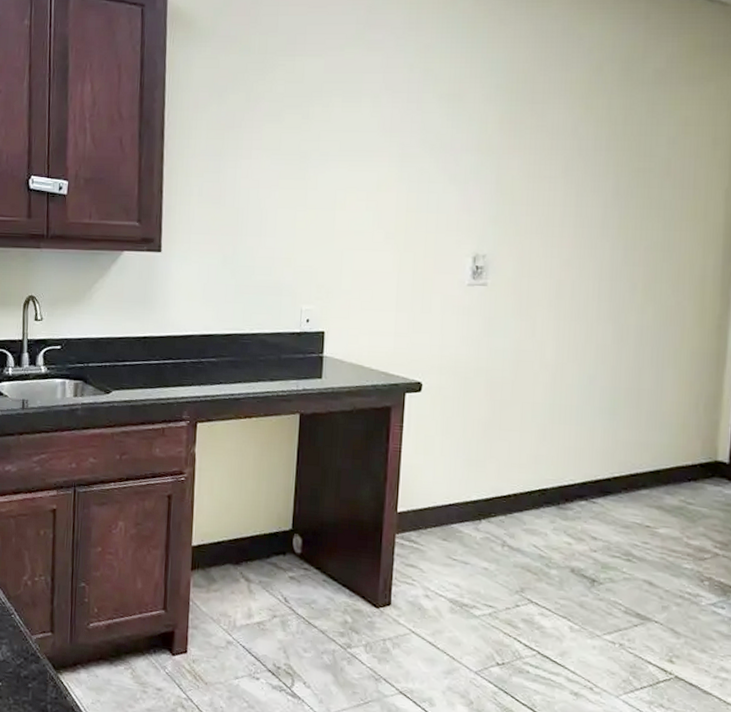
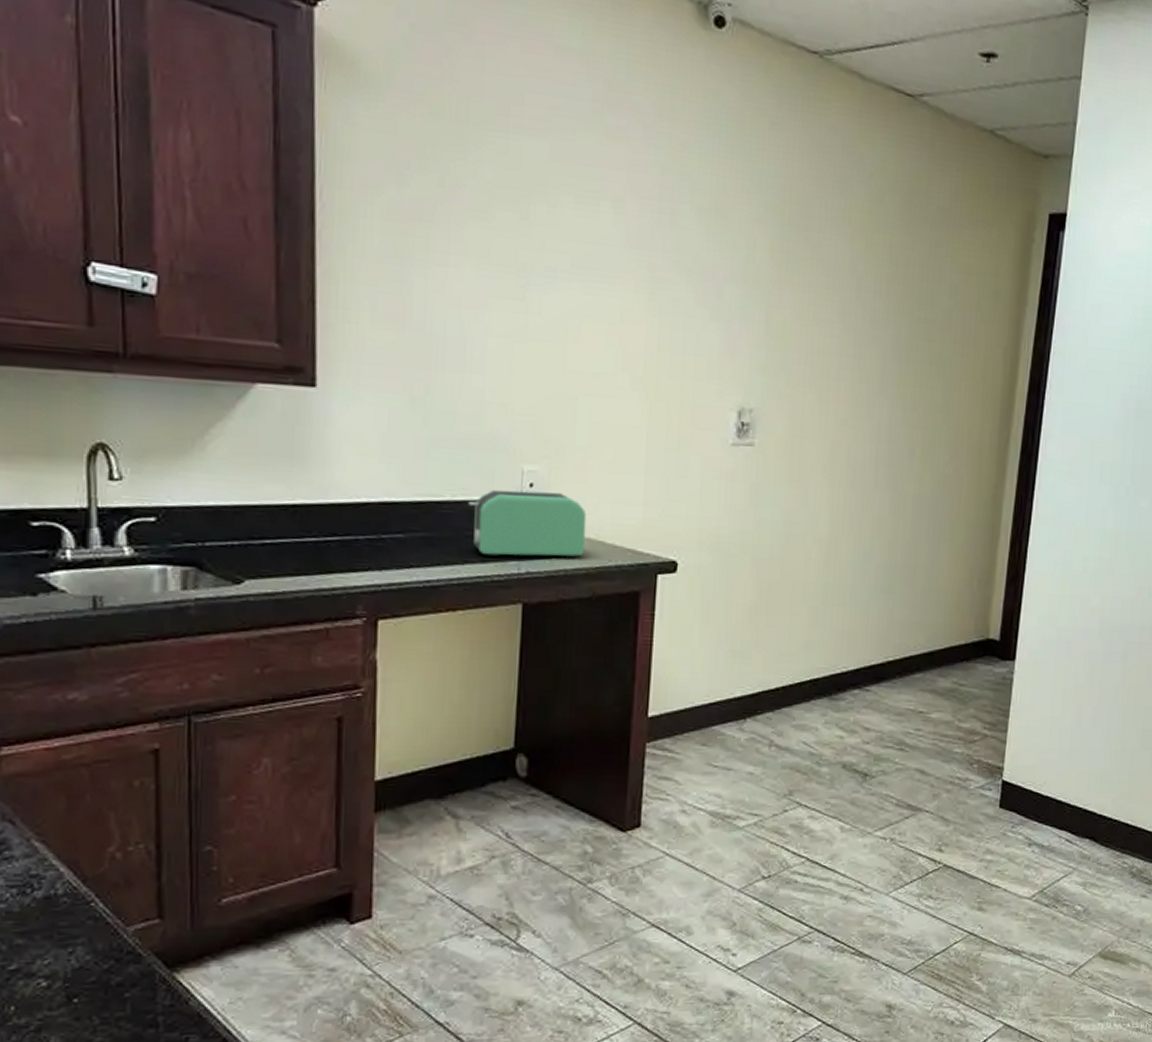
toaster: none [262,324,350,378] -> present [468,489,587,558]

